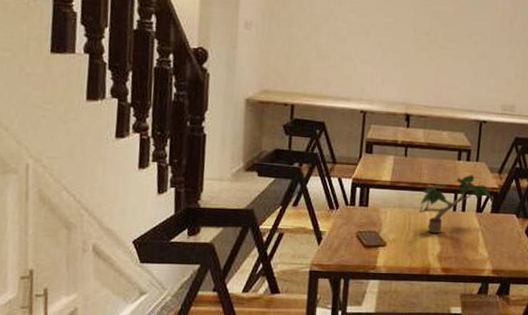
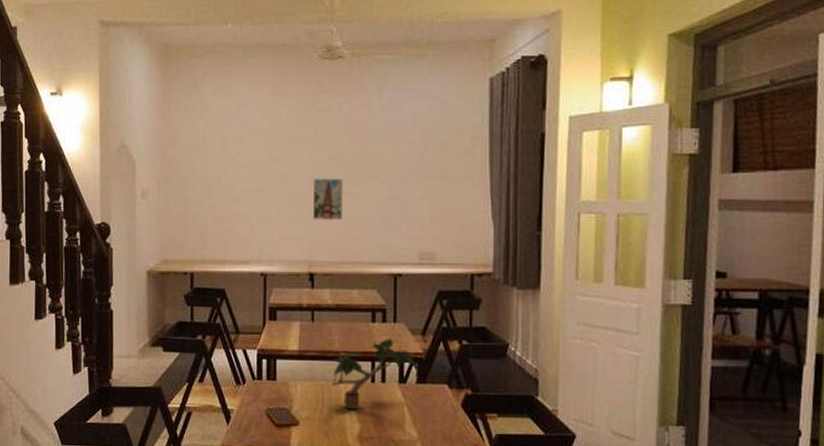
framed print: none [412,30,443,70] -> present [312,178,343,221]

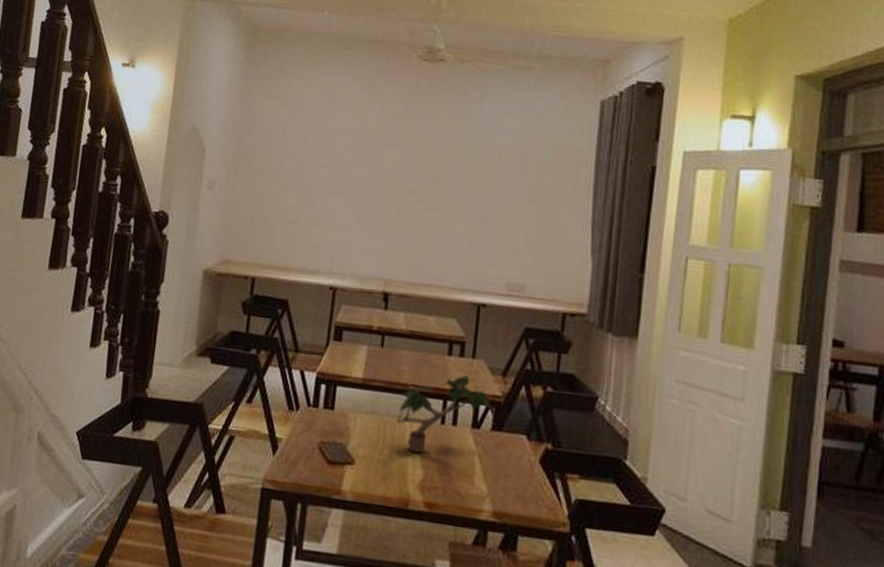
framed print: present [312,178,343,221] -> none [393,188,432,237]

